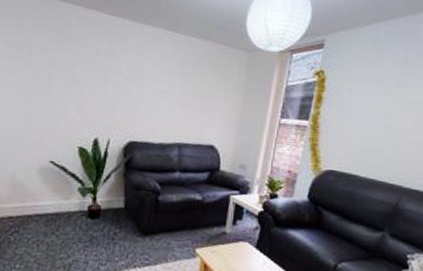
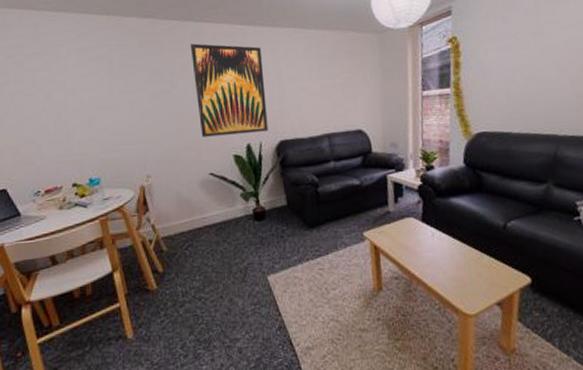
wall art: none [49,24,127,129] -> present [190,43,269,137]

